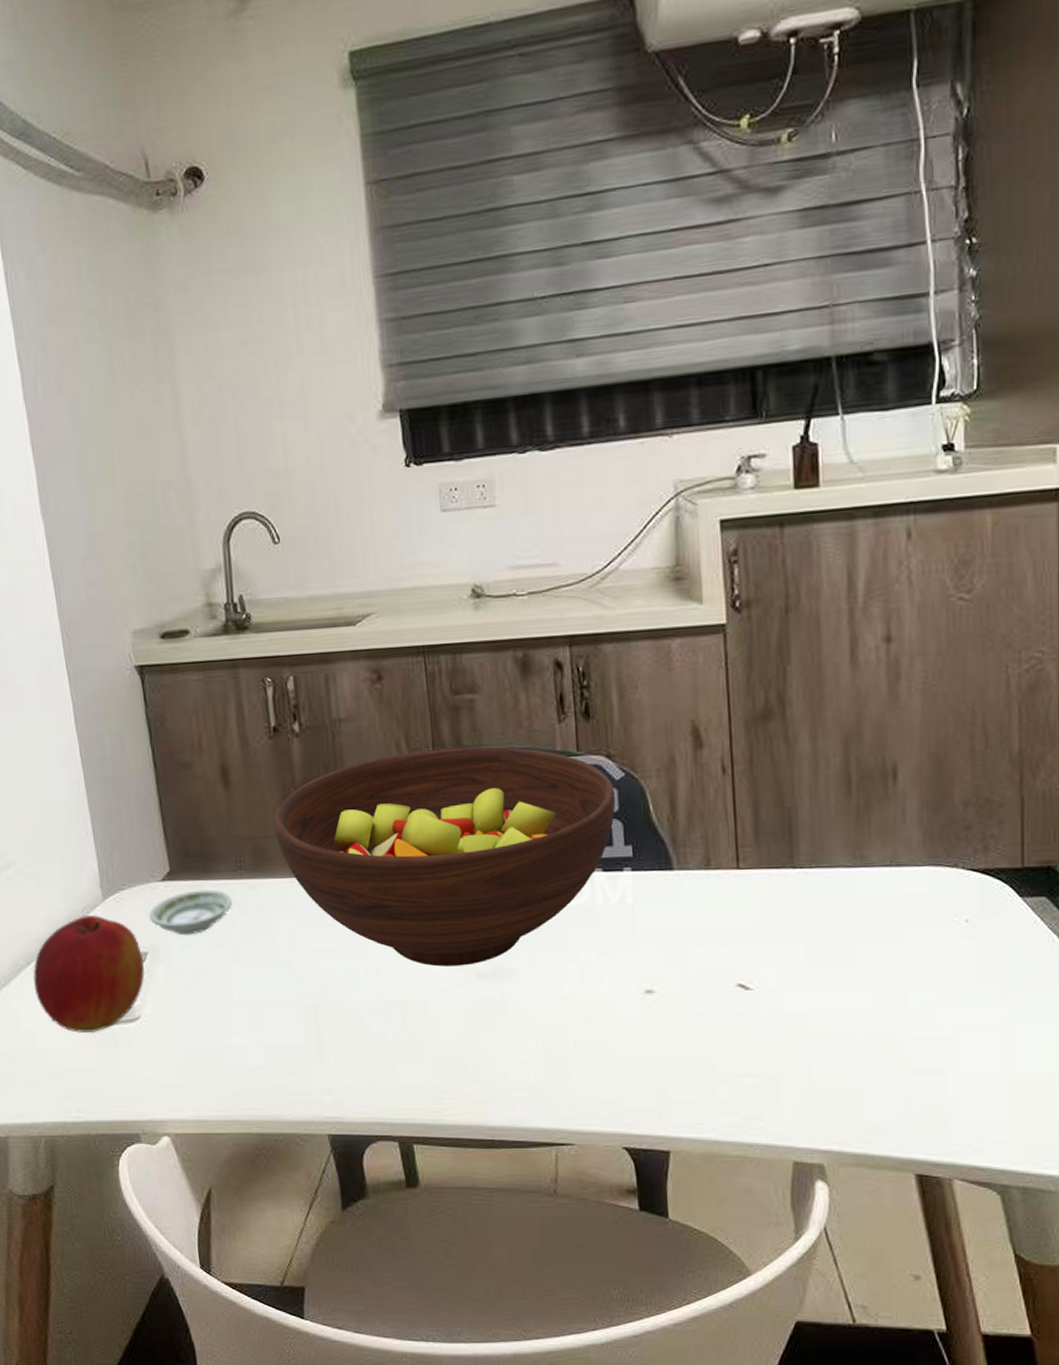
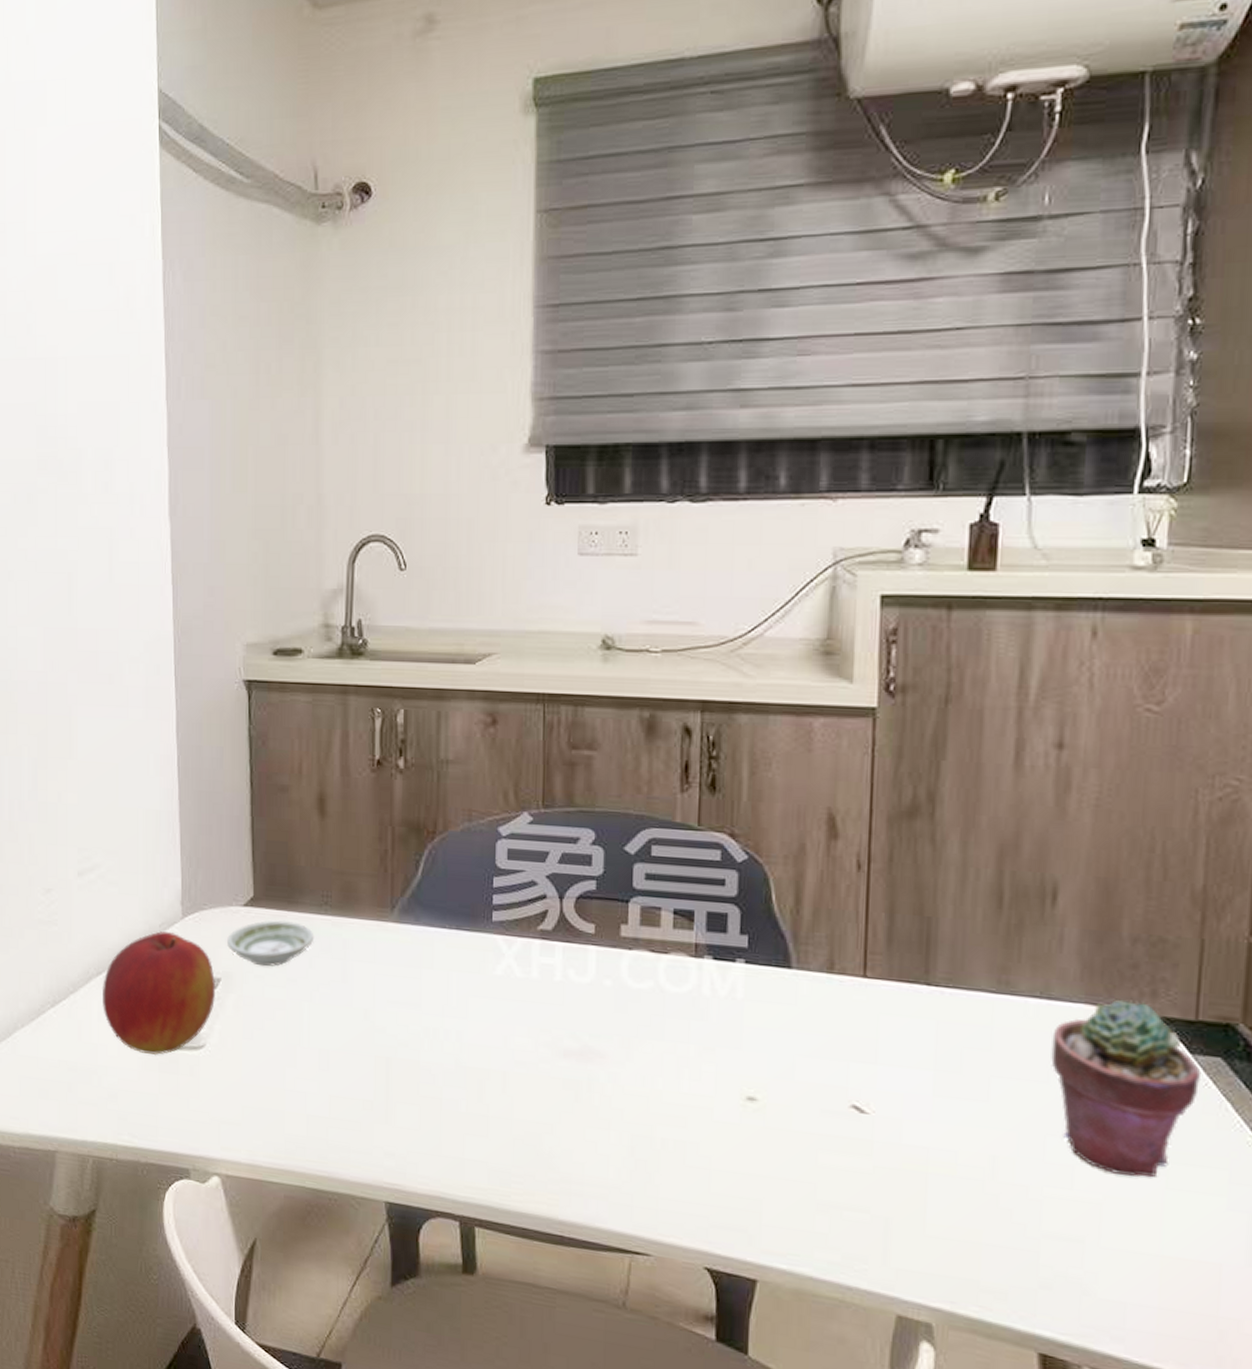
fruit bowl: present [273,746,616,967] -> none [366,804,736,1041]
potted succulent: none [904,857,1031,1010] -> present [1051,999,1202,1178]

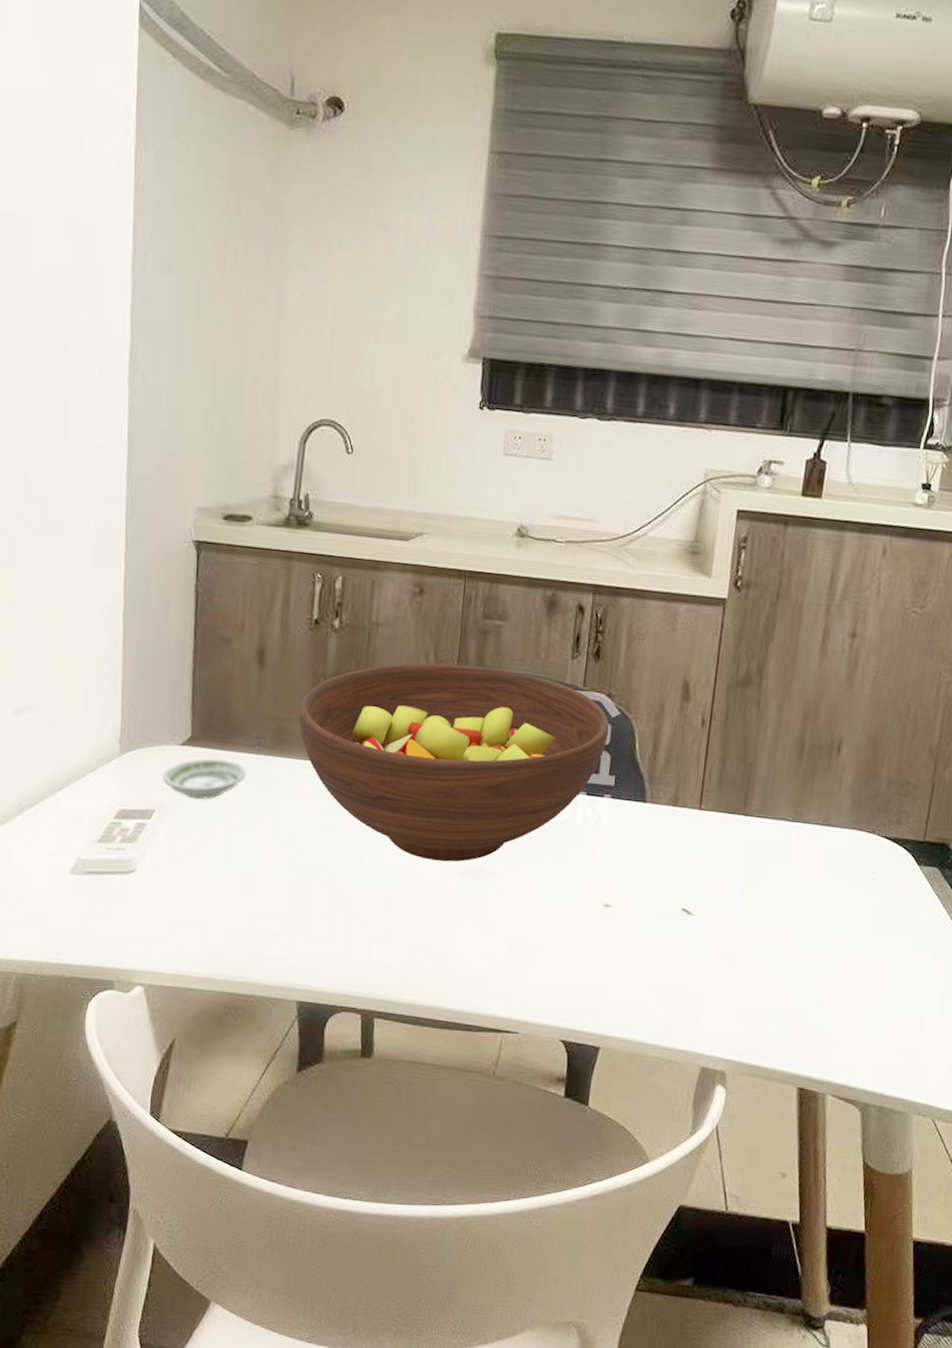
apple: present [101,931,216,1056] -> none [34,767,149,880]
fruit bowl: none [366,804,736,1041] -> present [298,663,610,862]
potted succulent: present [1051,999,1202,1178] -> none [825,826,923,956]

